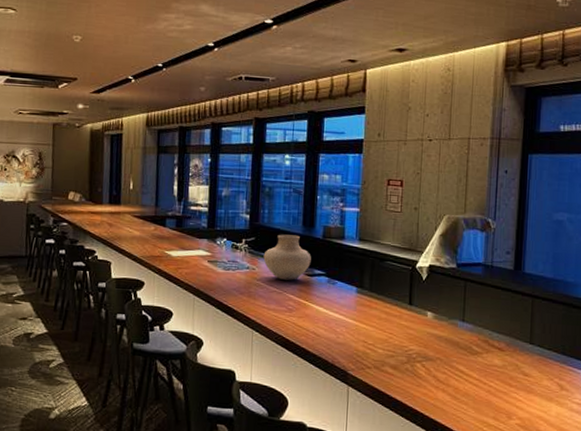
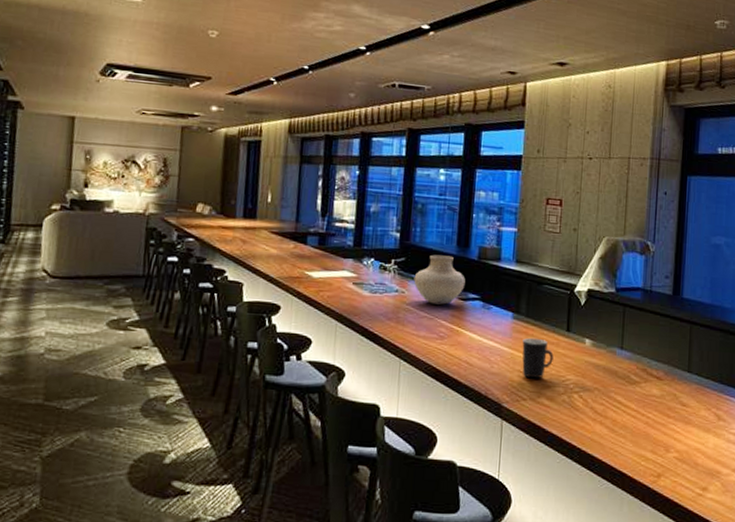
mug: none [366,310,396,349] -> present [522,337,554,379]

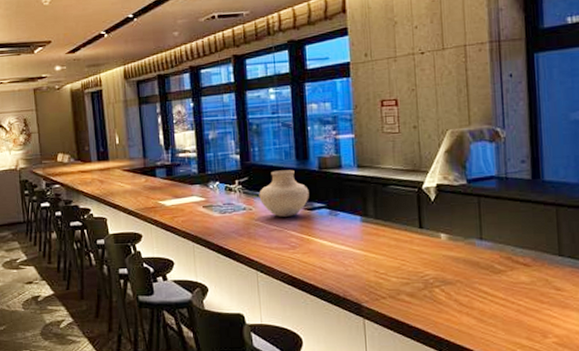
mug: present [522,337,554,379] -> none [374,238,409,278]

